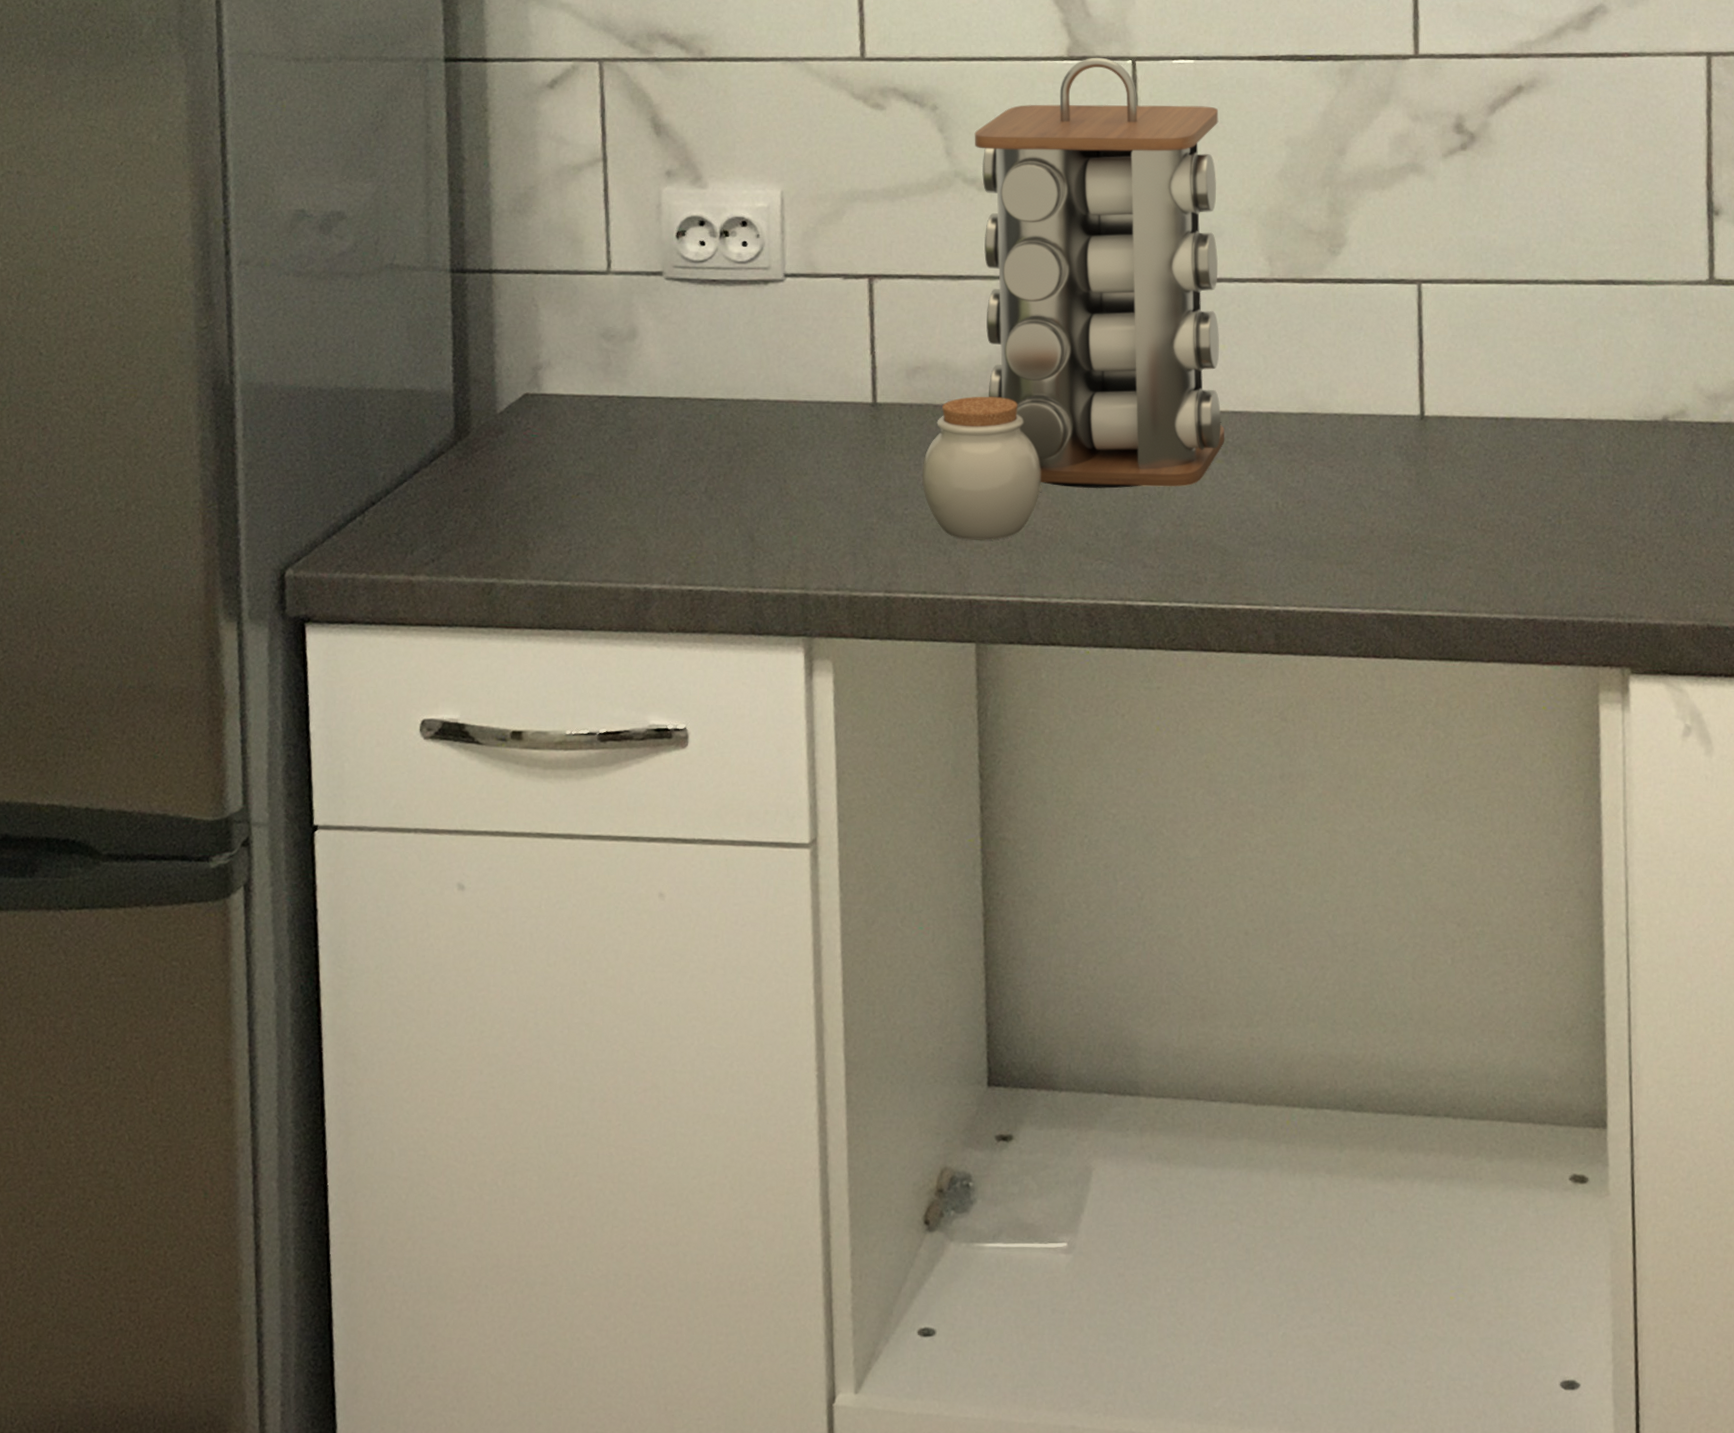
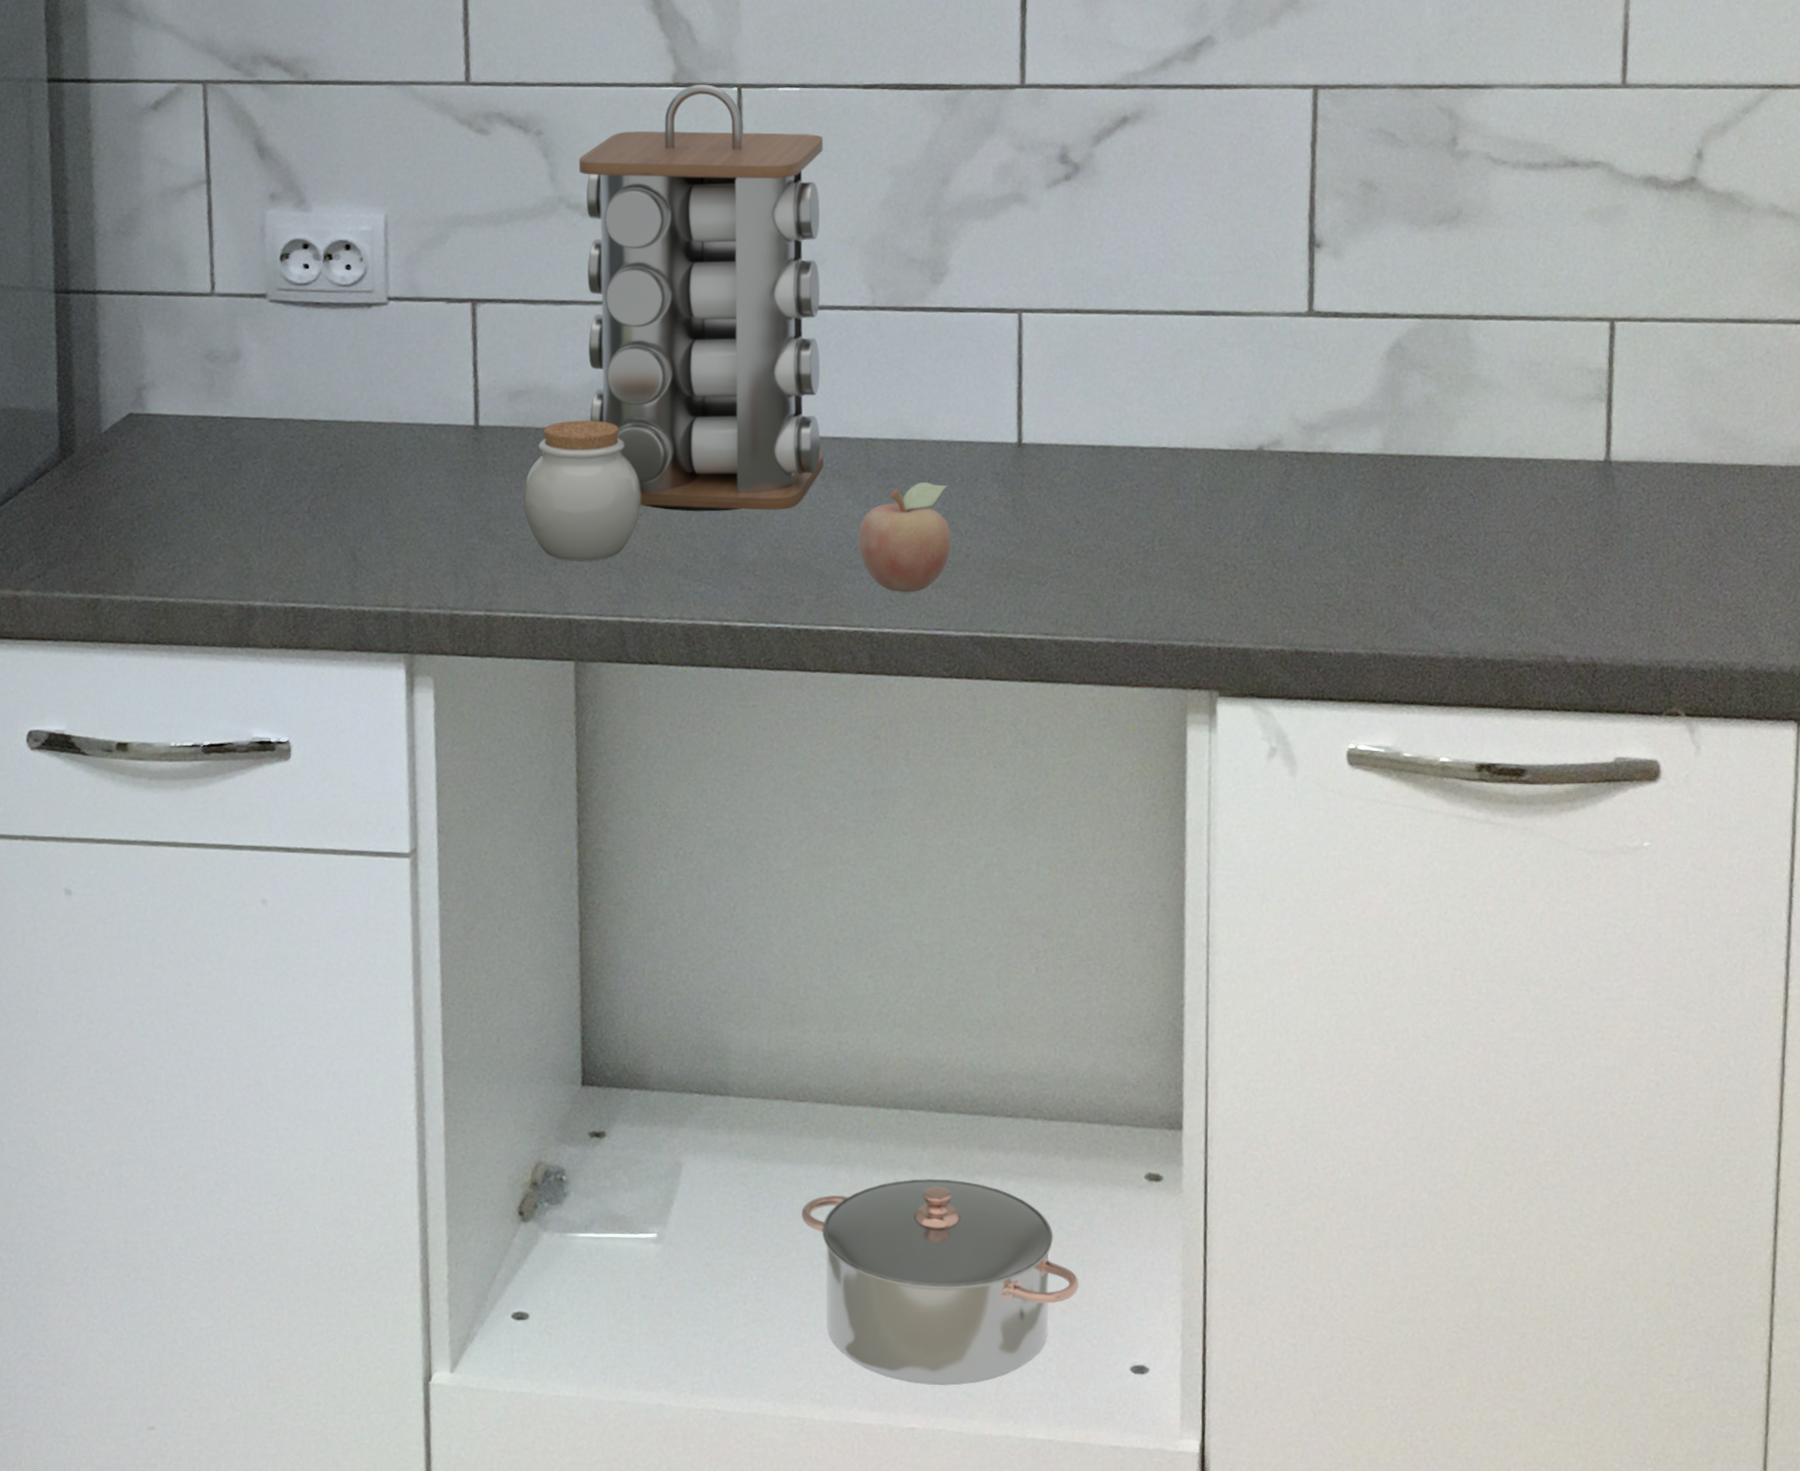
cooking pot: none [1216,1182,1505,1404] -> present [802,1179,1079,1386]
fruit: none [1260,456,1356,571] -> present [858,482,952,594]

